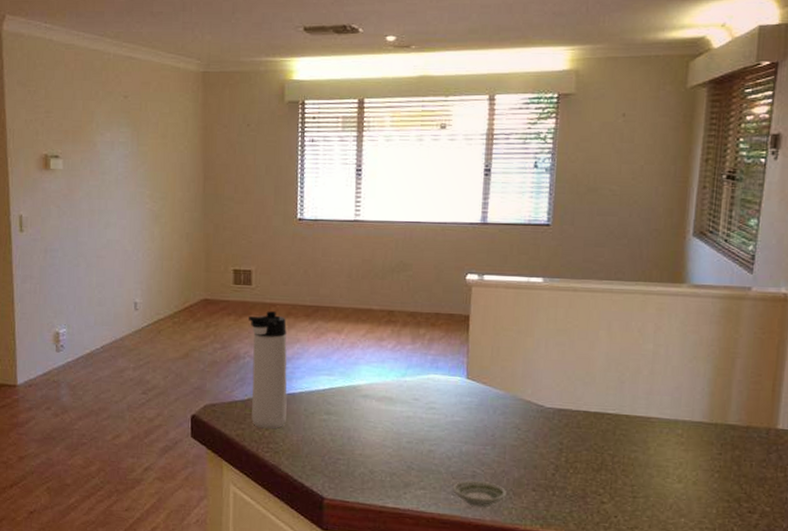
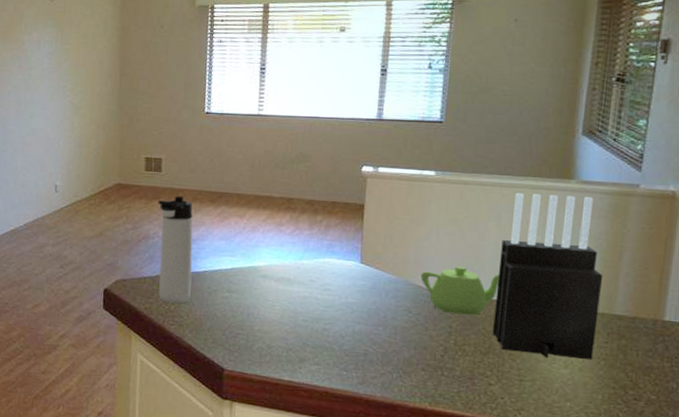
saucer: present [453,480,507,507] -> none [346,358,398,384]
teapot: none [530,378,610,430] -> present [421,266,499,315]
knife block: none [605,298,716,473] -> present [492,192,603,360]

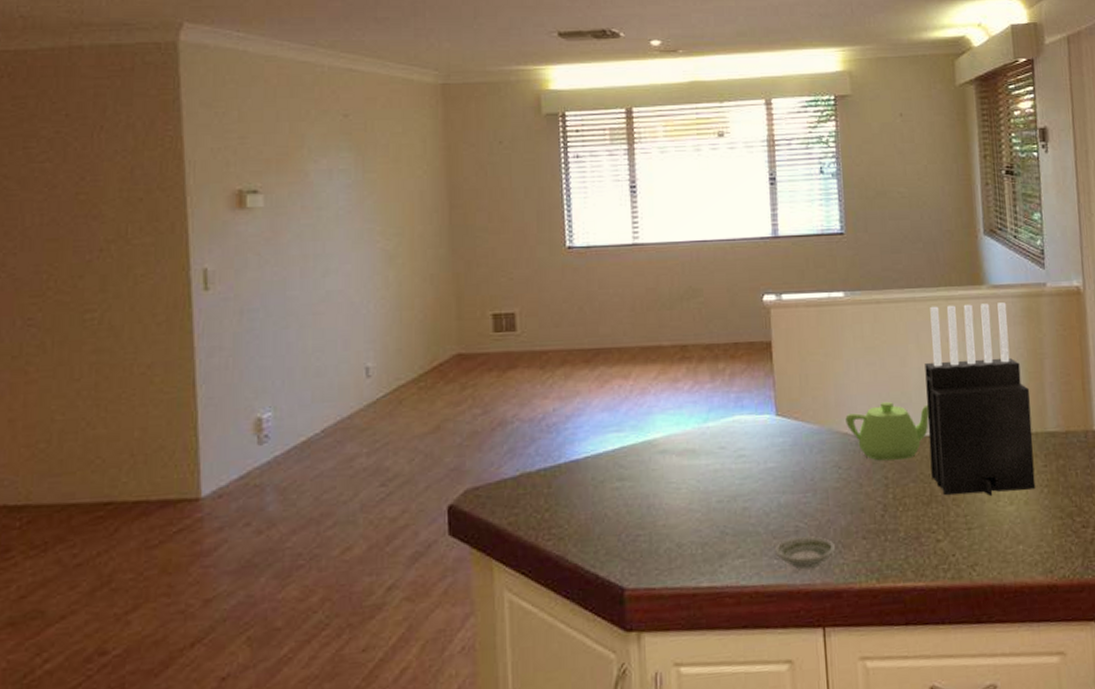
thermos bottle: present [158,196,193,304] -> none [515,360,570,510]
saucer: none [346,358,398,384] -> present [775,536,836,569]

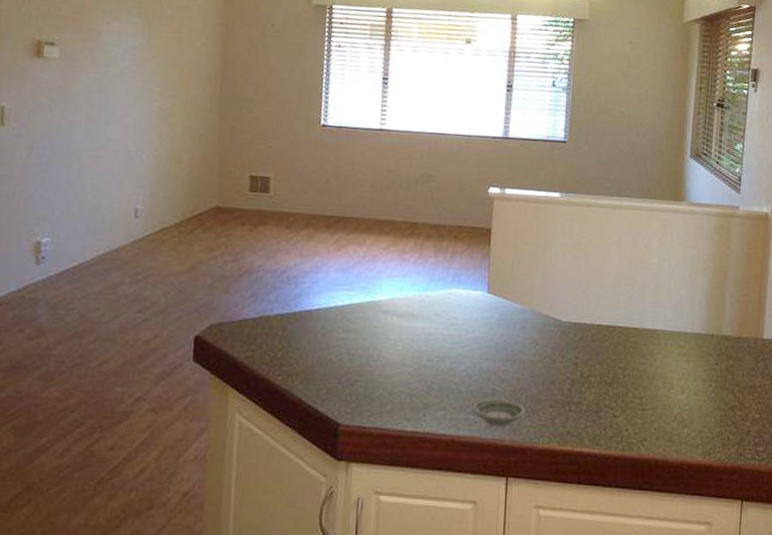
teapot: present [845,401,929,461] -> none [547,292,621,344]
knife block: present [925,302,1036,497] -> none [616,214,712,385]

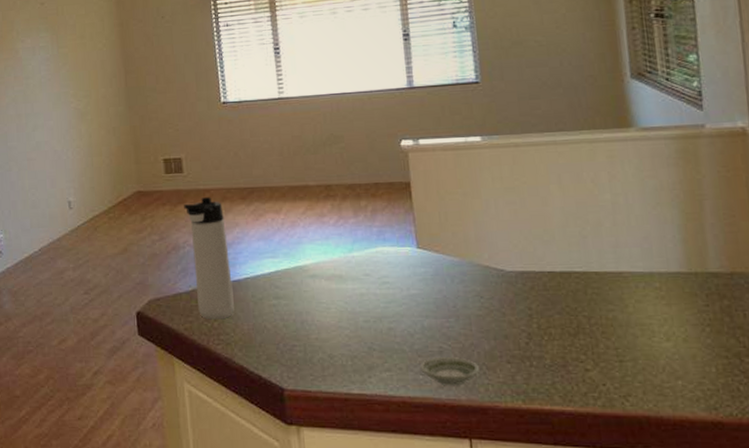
thermos bottle: none [263,221,306,350] -> present [184,197,234,320]

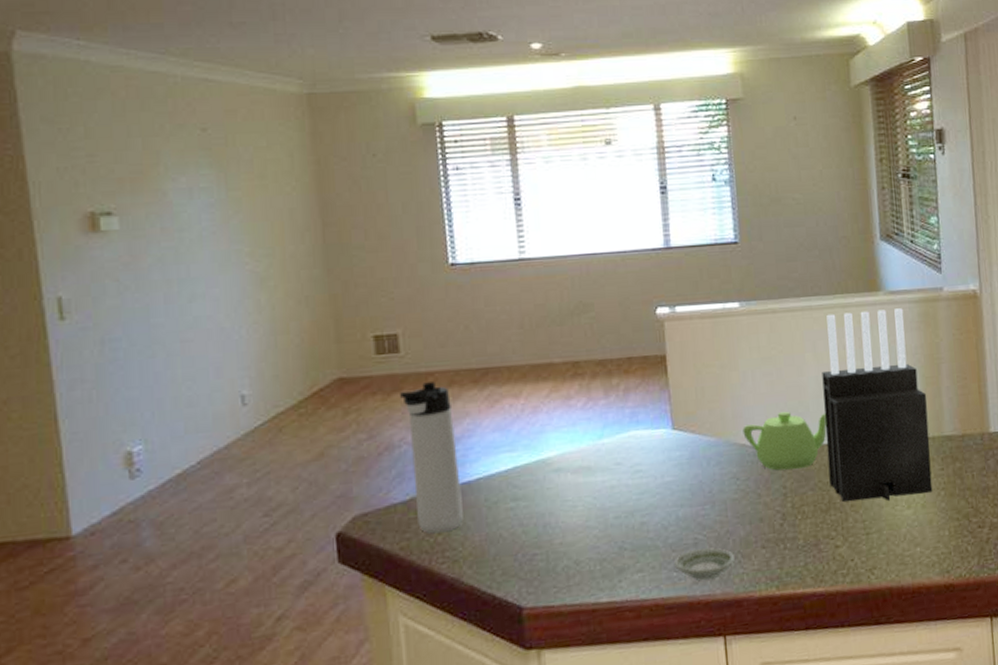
teapot: none [486,238,574,293] -> present [742,411,827,471]
knife block: none [568,144,696,332] -> present [822,308,933,502]

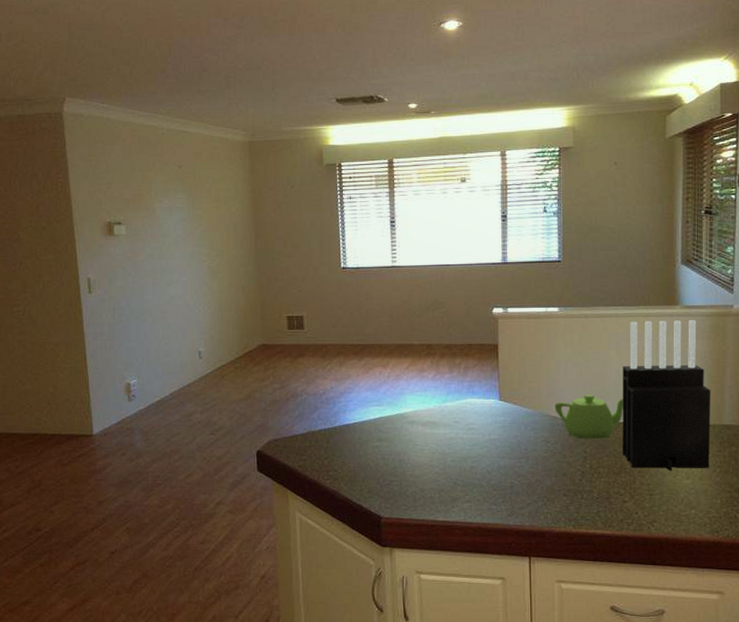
thermos bottle: present [400,382,463,534] -> none [303,352,343,458]
saucer: present [674,547,736,580] -> none [495,491,542,514]

